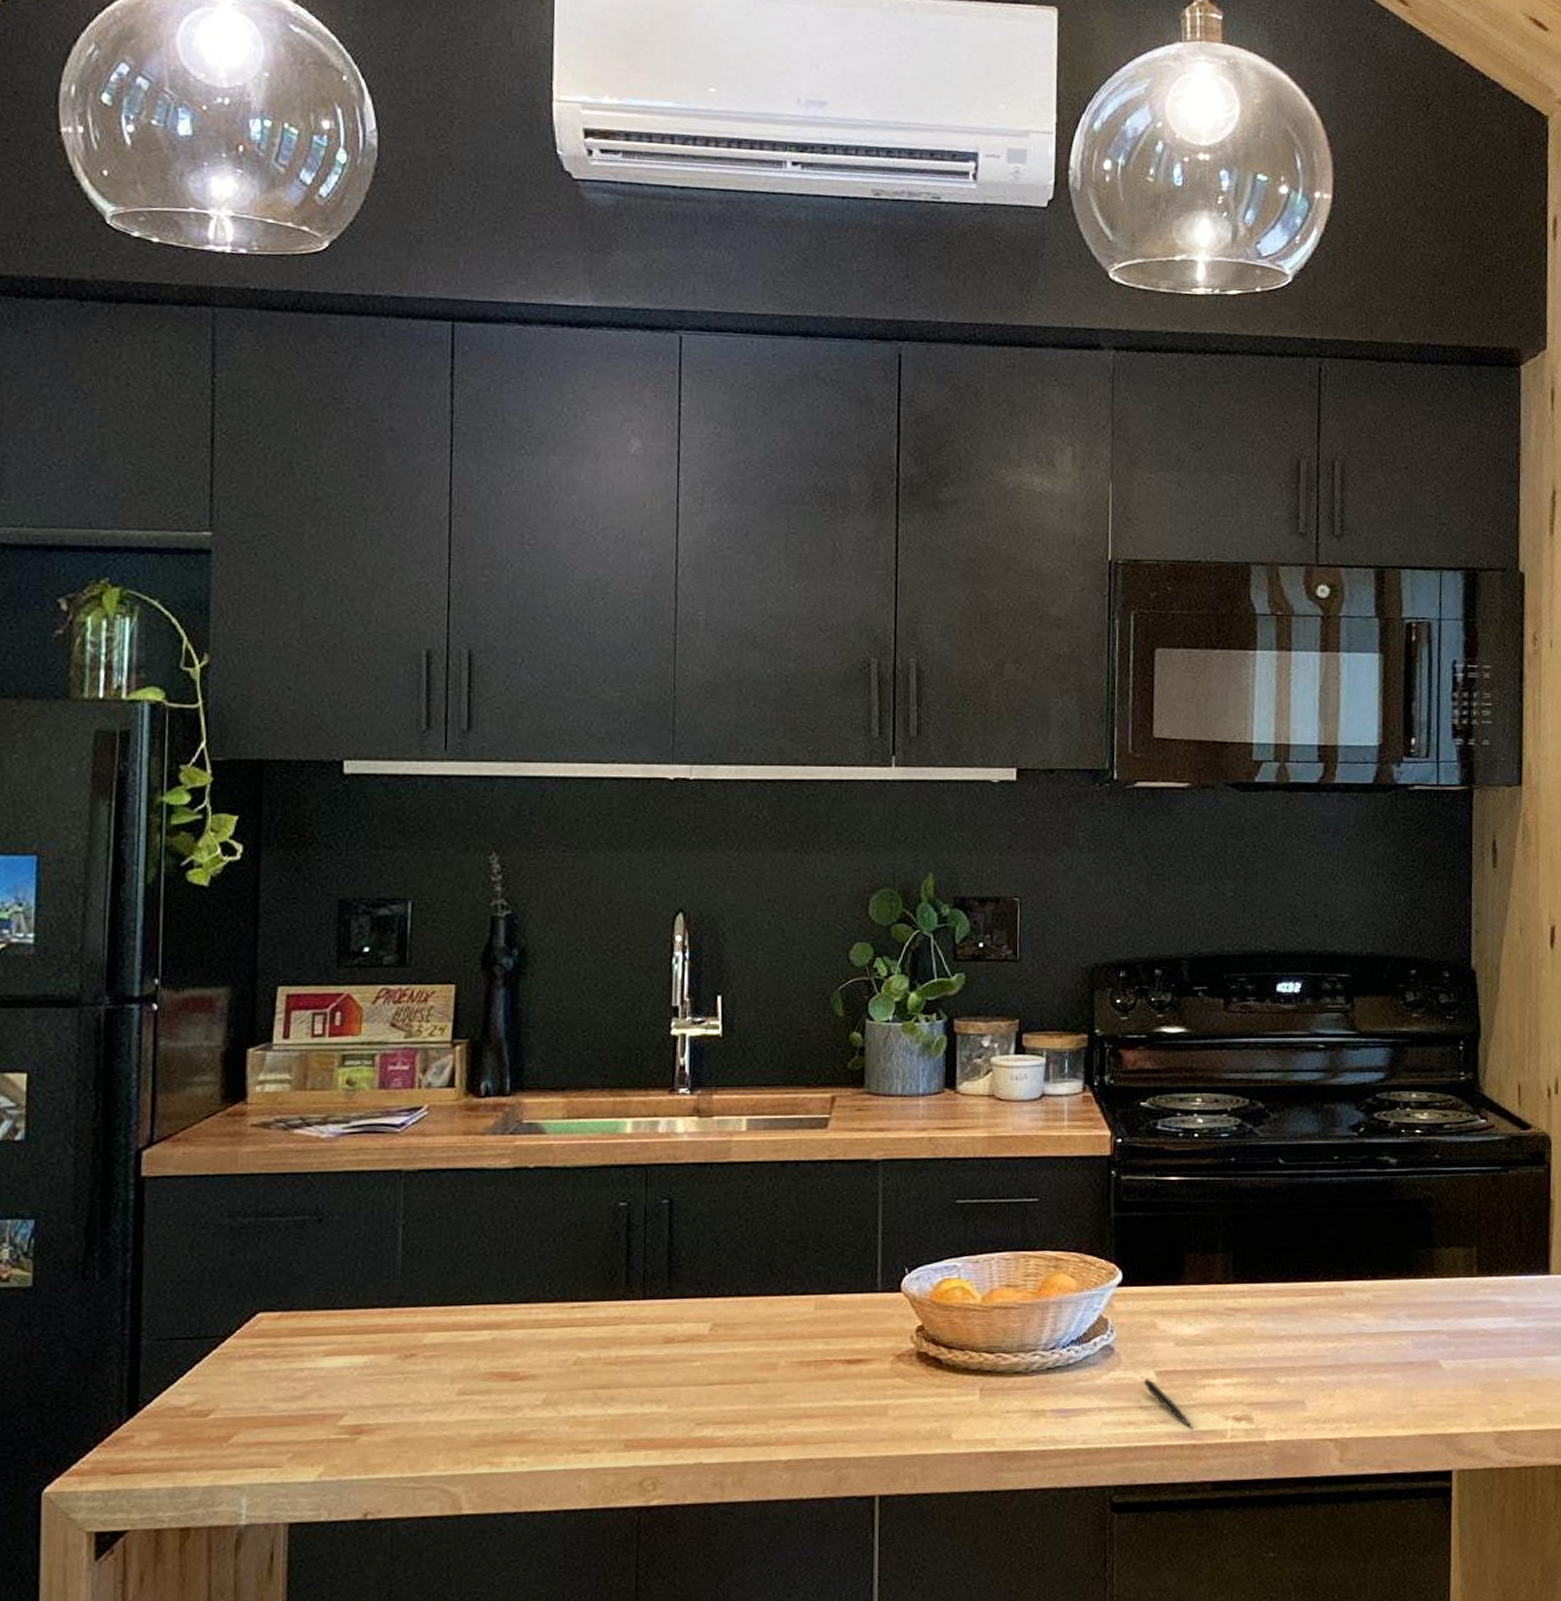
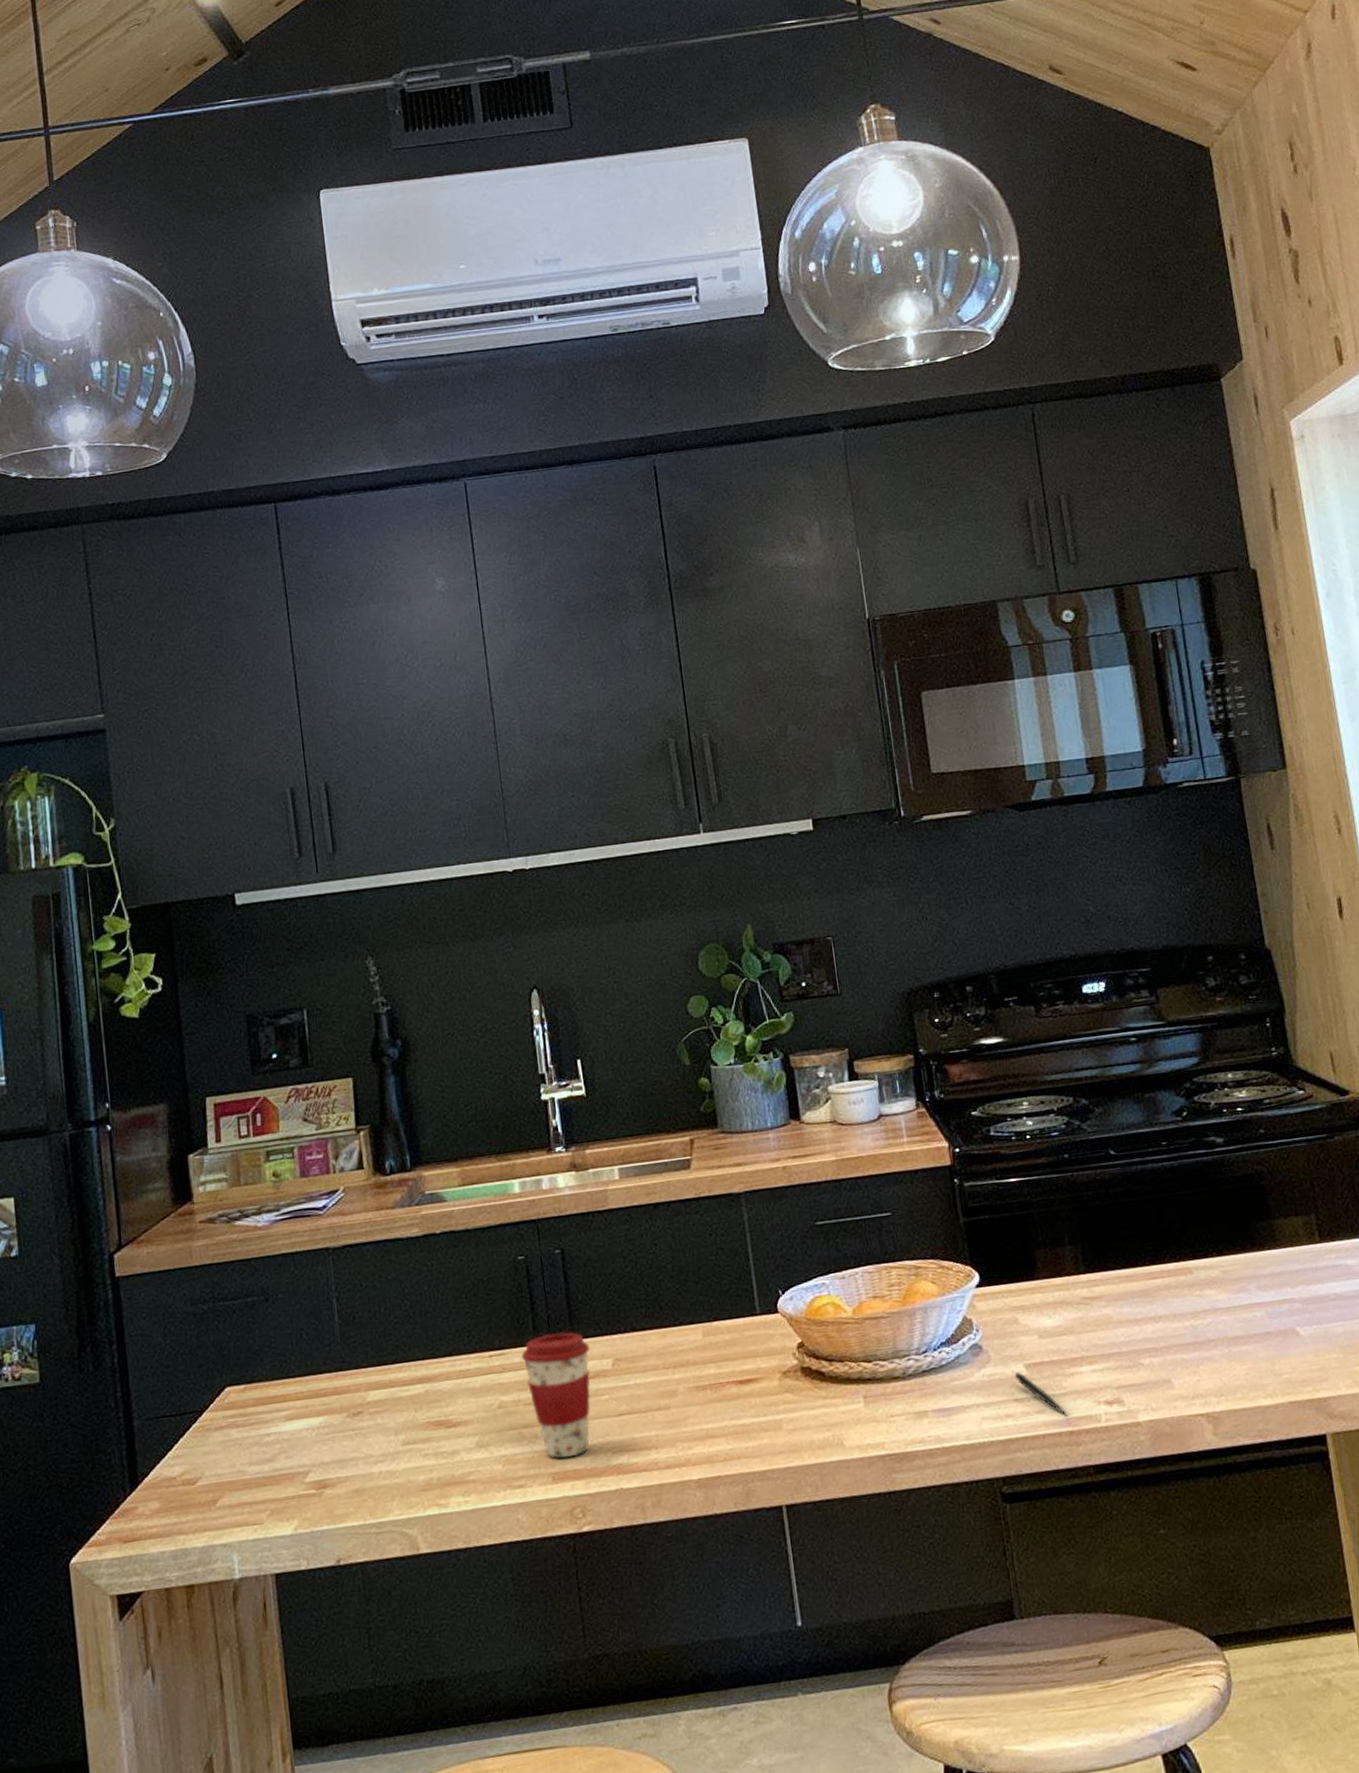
coffee cup: none [607,1288,686,1425] -> present [521,1332,591,1458]

